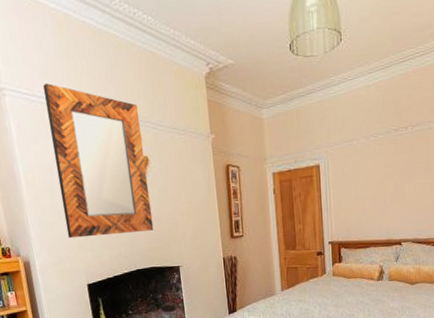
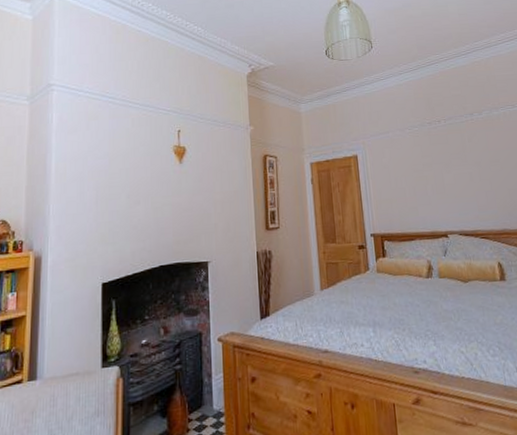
home mirror: present [42,83,154,238] -> none [90,80,184,231]

